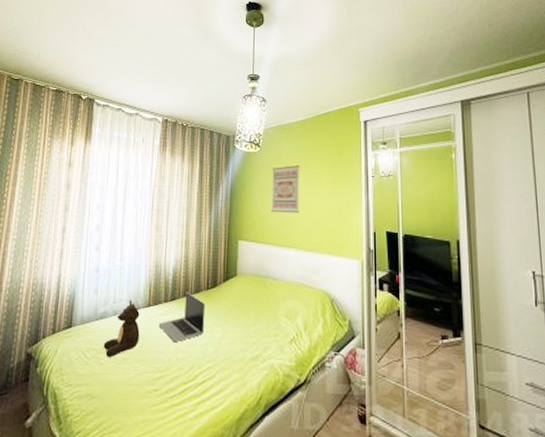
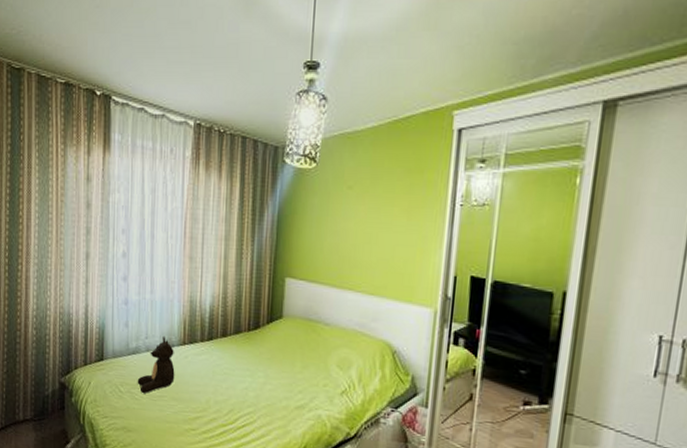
laptop: present [158,292,206,343] -> none [194,332,246,385]
wall art: present [271,164,300,214] -> none [327,186,366,249]

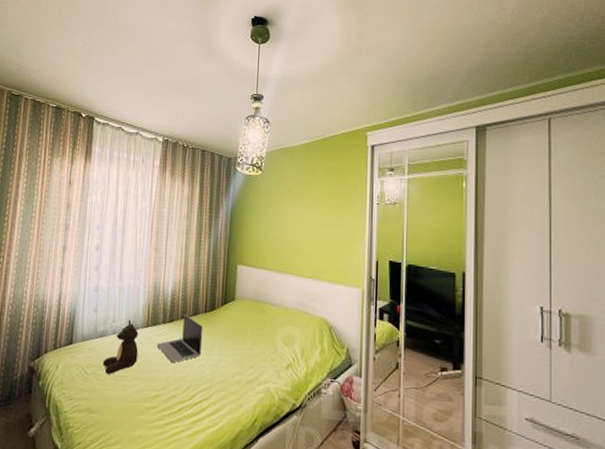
laptop: none [194,332,246,385] -> present [156,314,203,363]

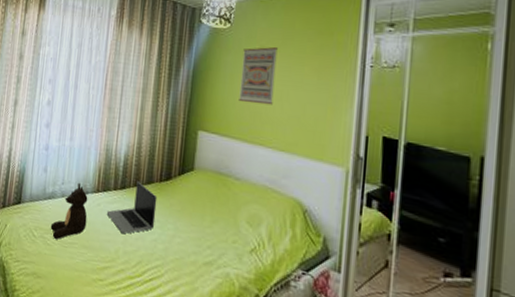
wall art: none [272,189,302,240] -> present [239,46,278,106]

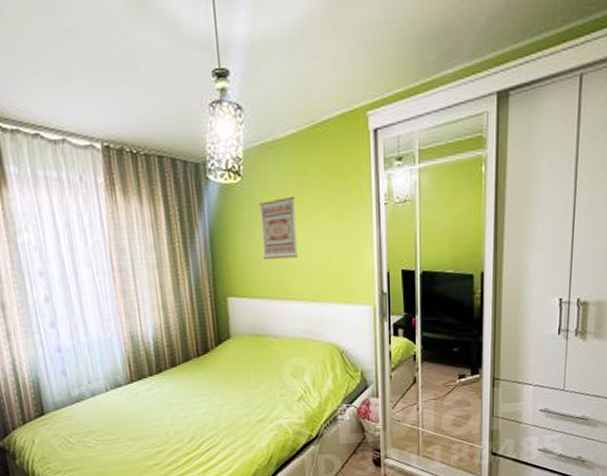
teddy bear: present [50,183,88,240] -> none [87,378,128,440]
laptop: present [106,181,158,234] -> none [147,361,201,416]

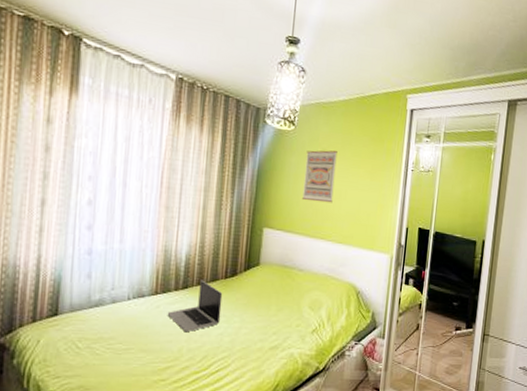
laptop: none [147,361,201,416] -> present [167,280,223,333]

